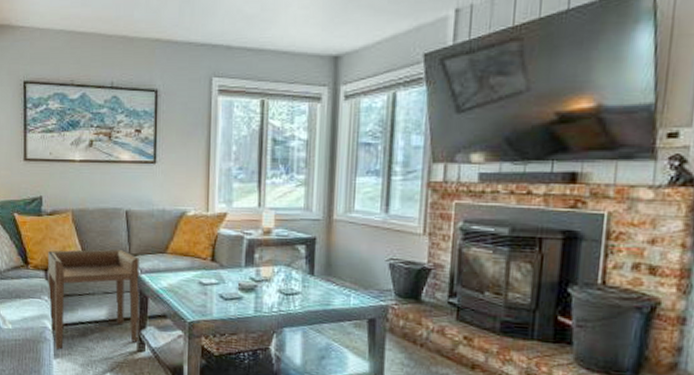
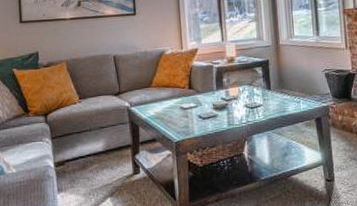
side table: present [48,248,140,350] -> none [46,88,134,185]

